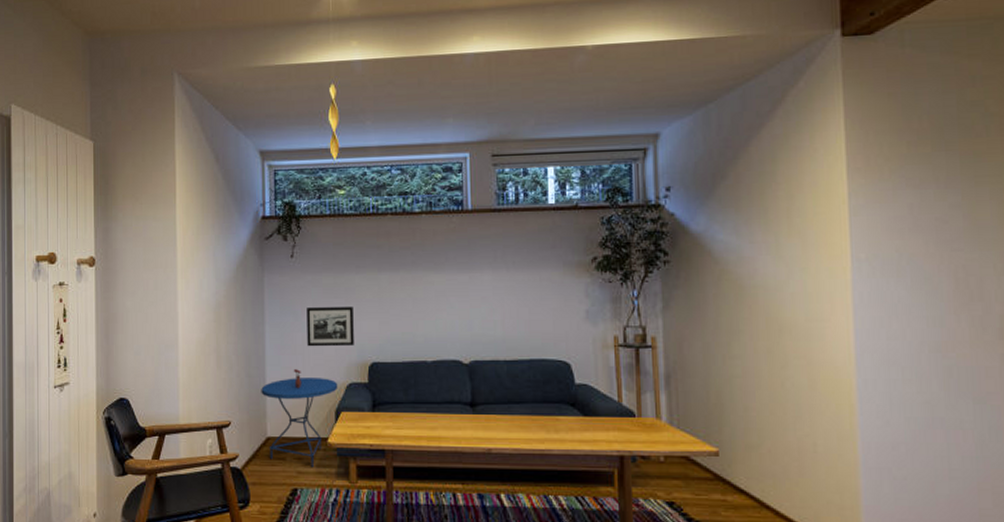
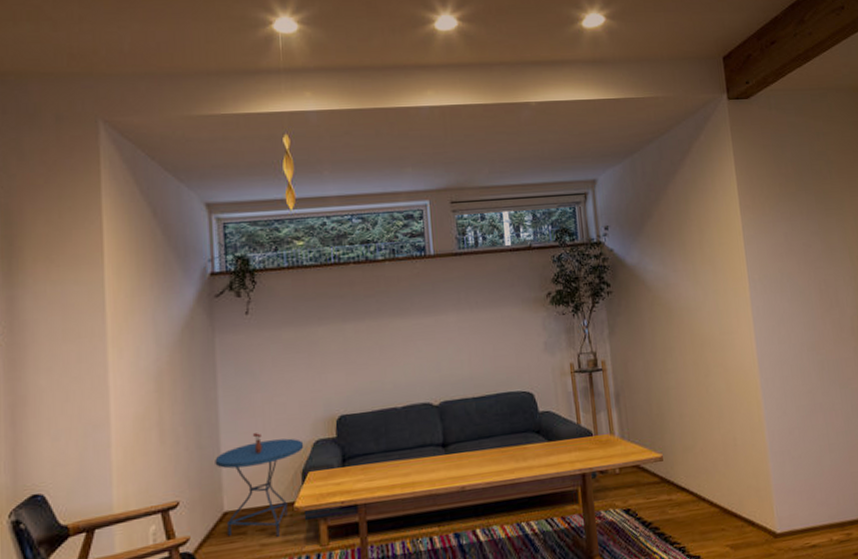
picture frame: present [307,306,354,347] -> none [265,359,320,408]

